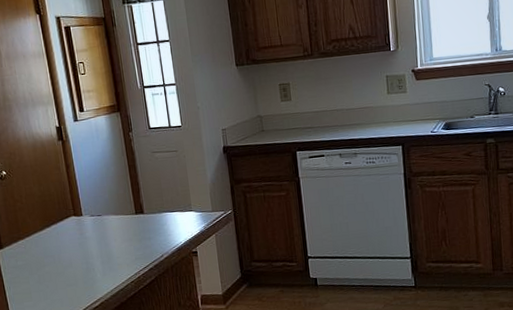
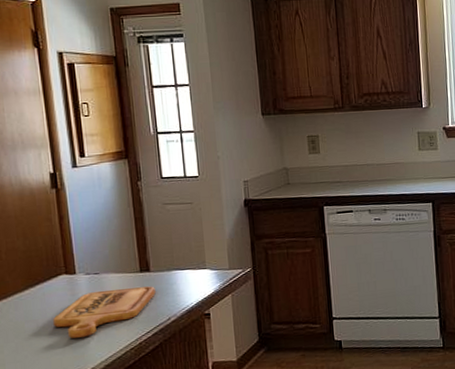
cutting board: none [66,226,150,272] -> present [53,286,156,338]

